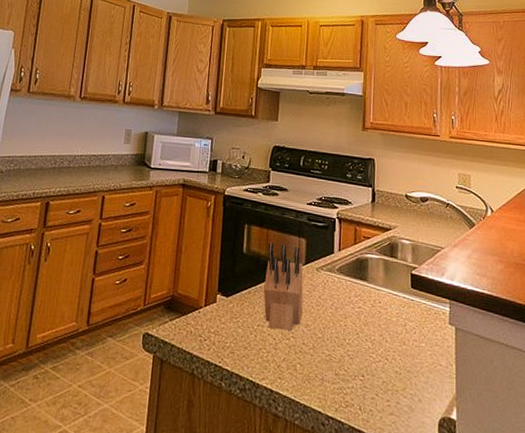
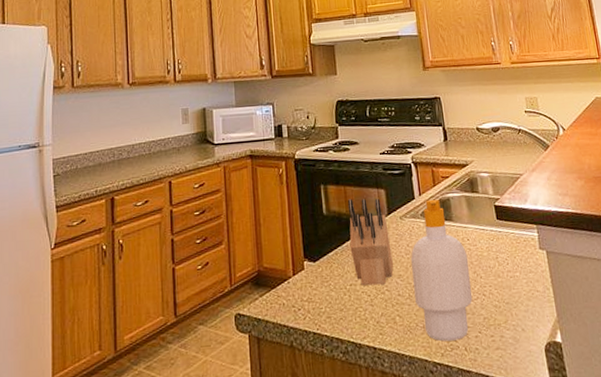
soap bottle: none [318,256,377,398] -> present [411,199,473,342]

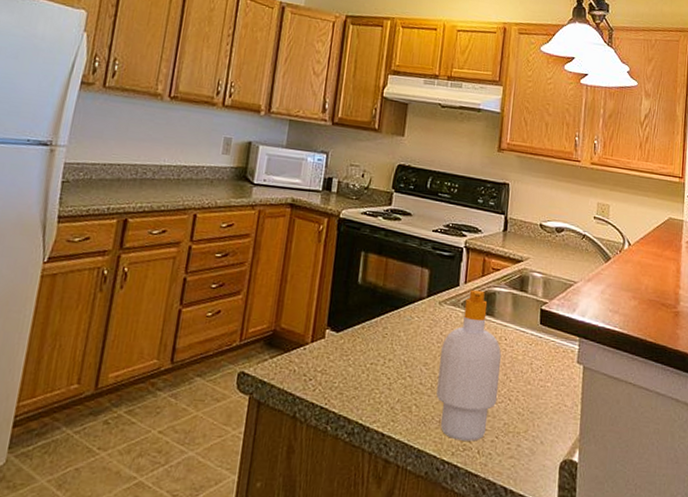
knife block: present [347,199,393,286] -> none [378,272,425,370]

